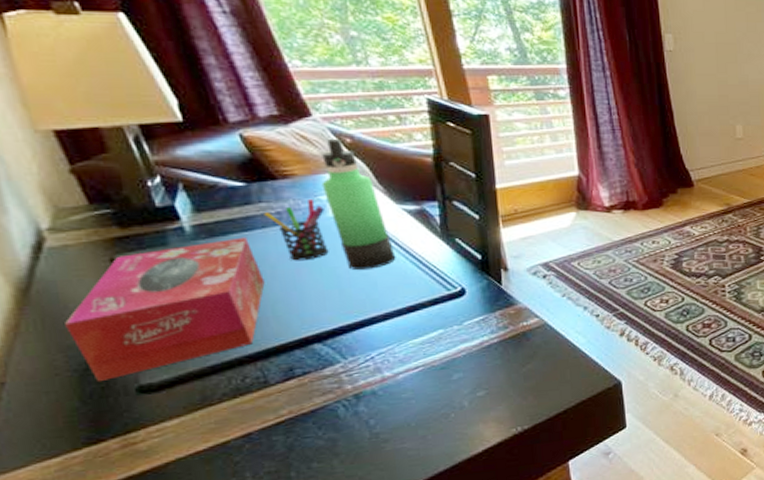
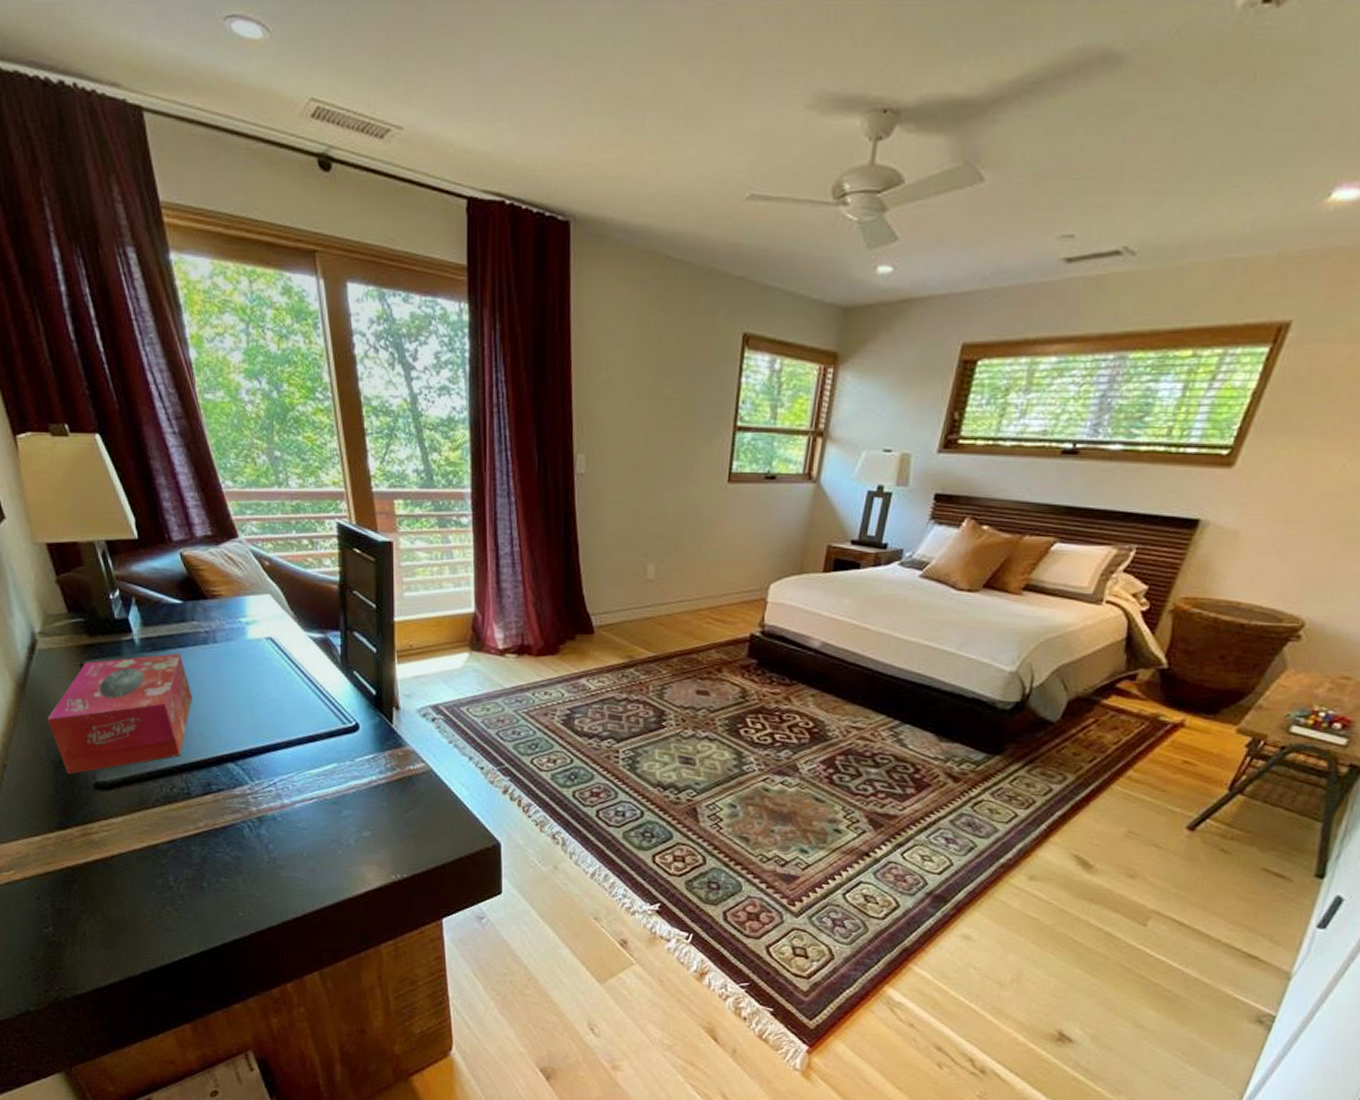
pen holder: present [263,198,329,261] -> none [195,620,245,681]
thermos bottle: present [321,138,396,270] -> none [242,560,301,695]

